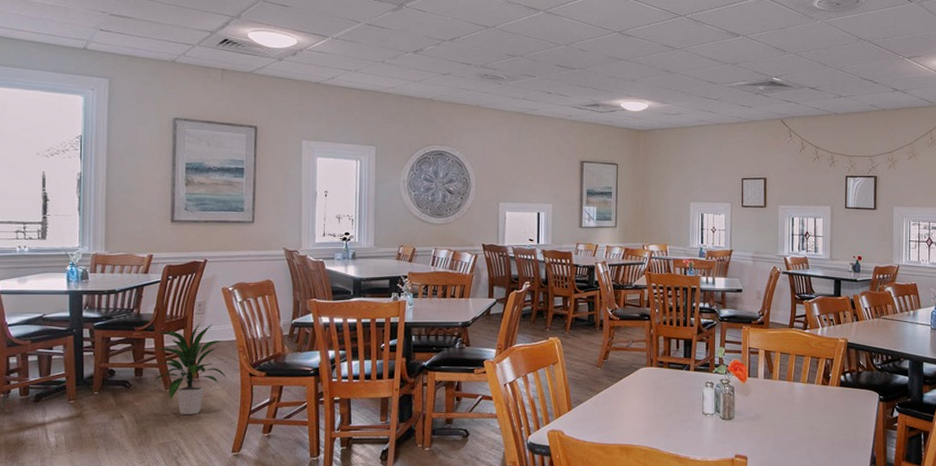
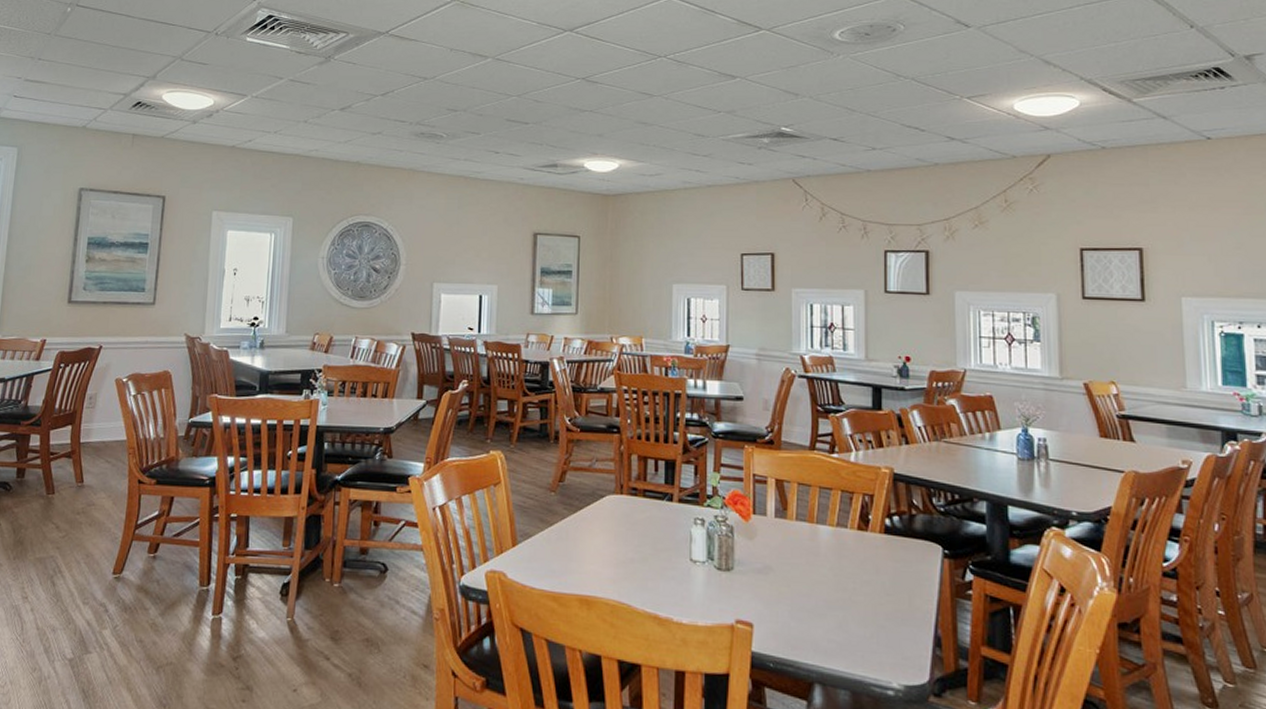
indoor plant: present [154,322,228,415] -> none [37,418,115,526]

